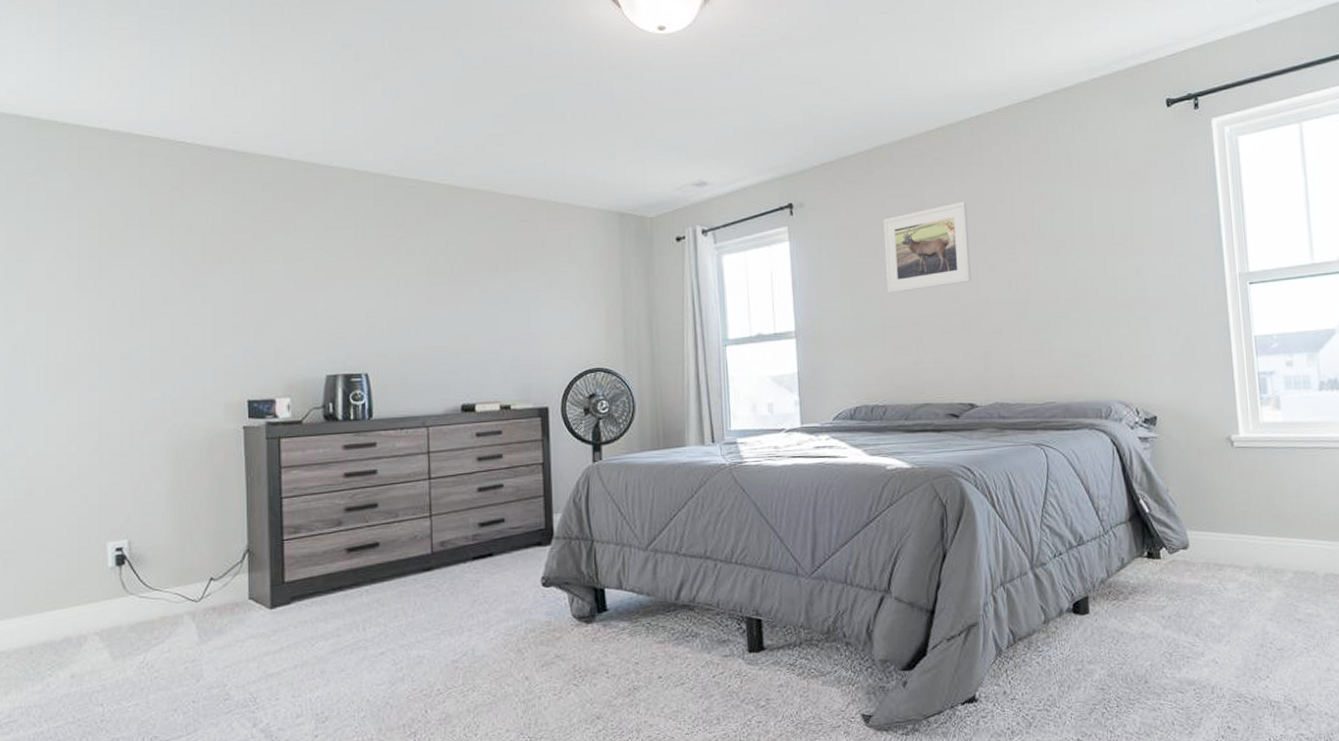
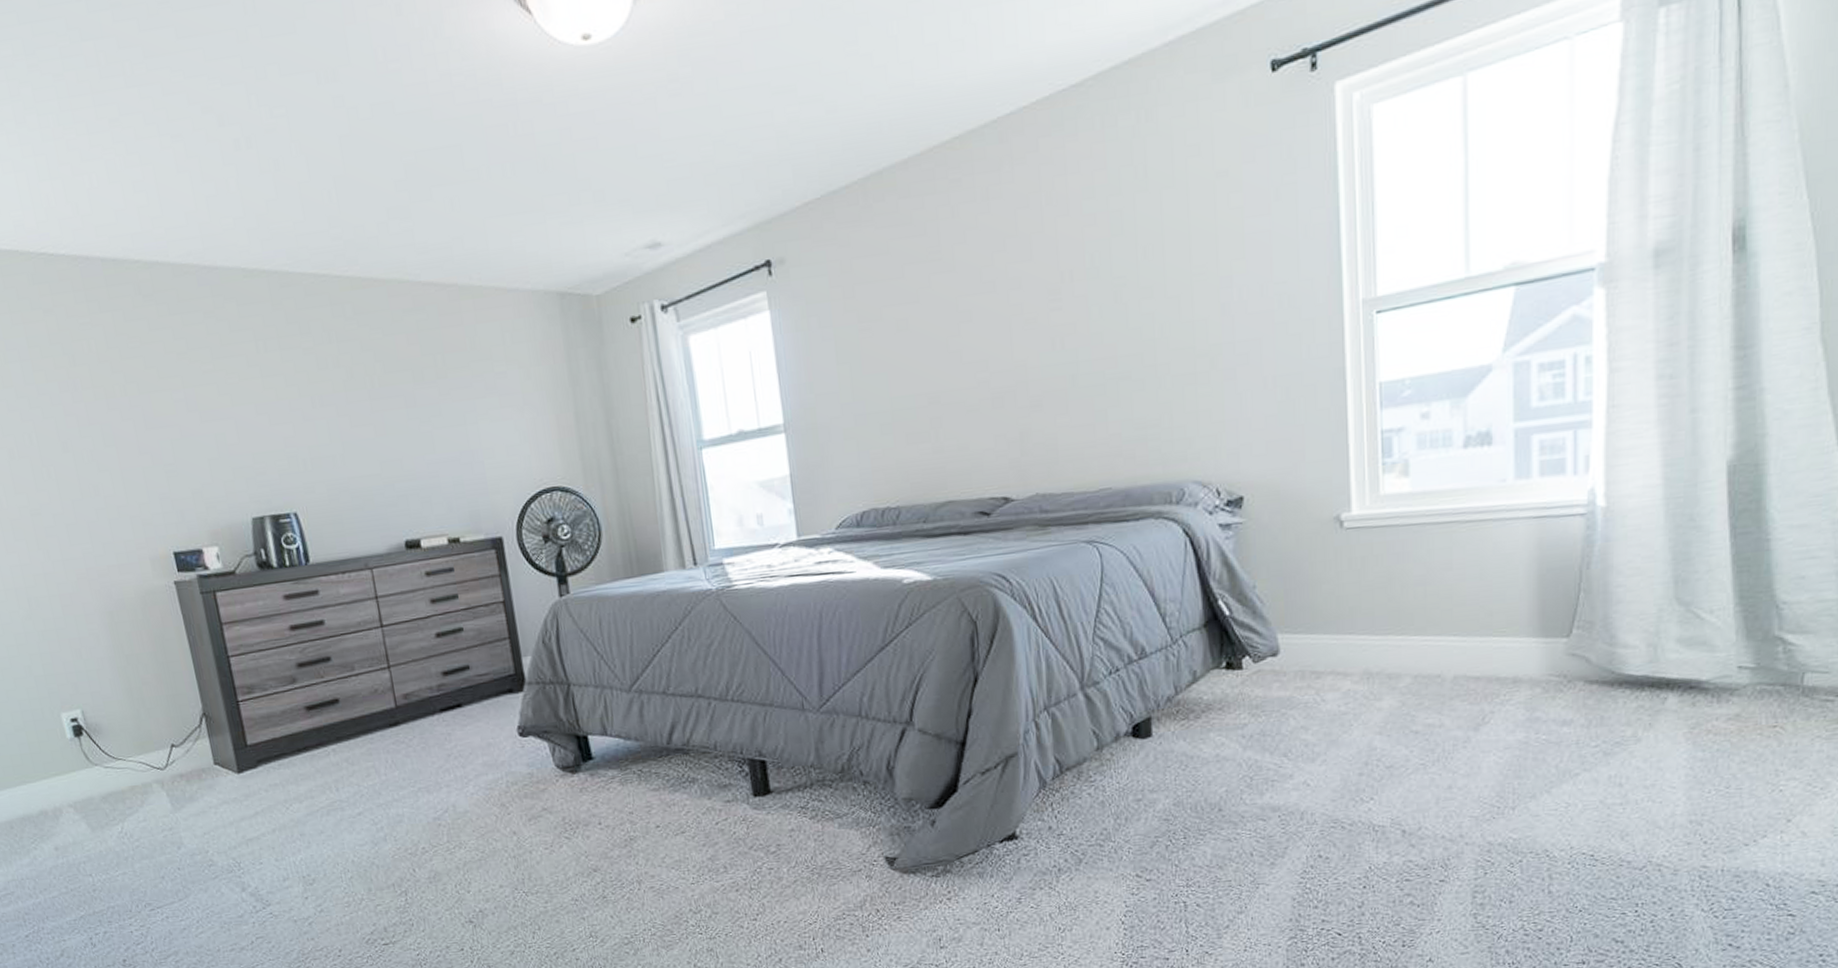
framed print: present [883,201,971,294] -> none [887,235,1003,367]

